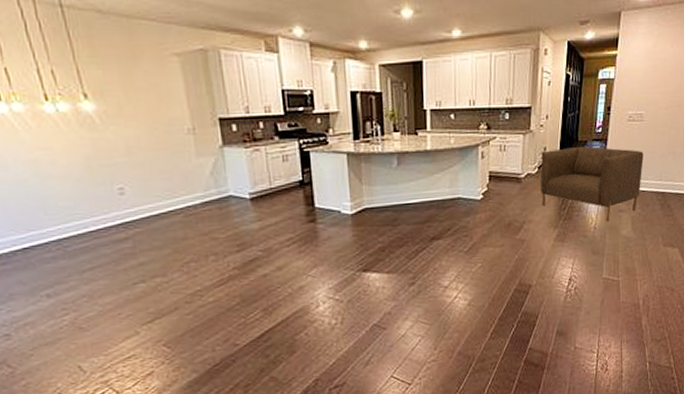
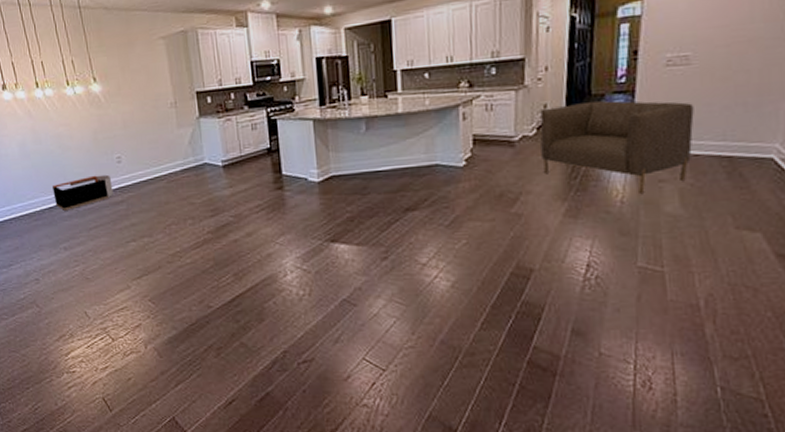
storage bin: none [27,208,115,251] -> present [53,174,113,210]

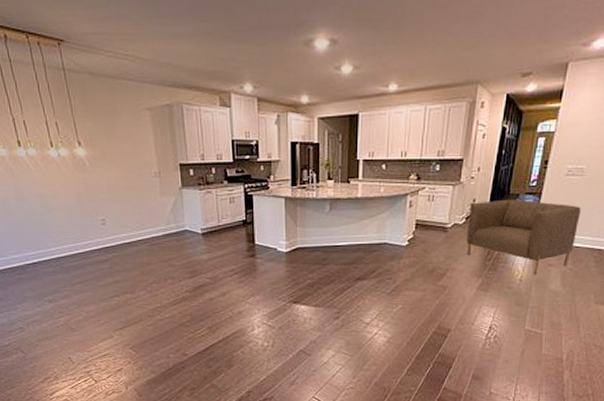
storage bin: present [53,174,113,210] -> none [36,235,98,266]

